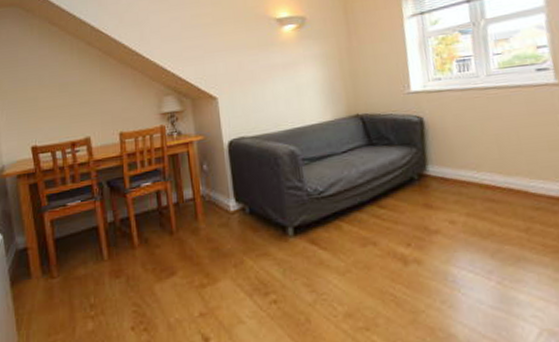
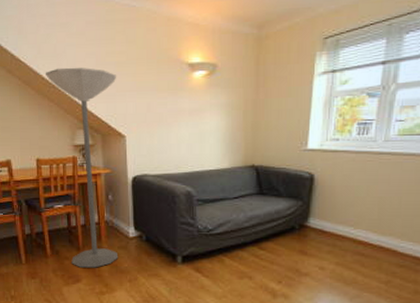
floor lamp: none [128,32,220,256] -> present [46,67,119,268]

